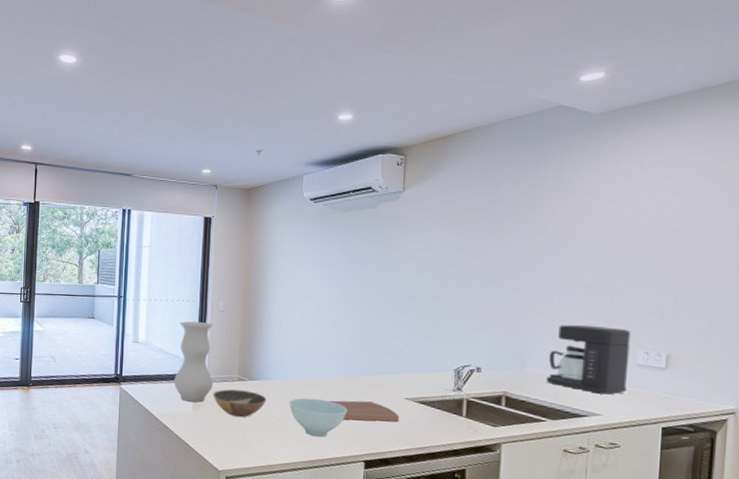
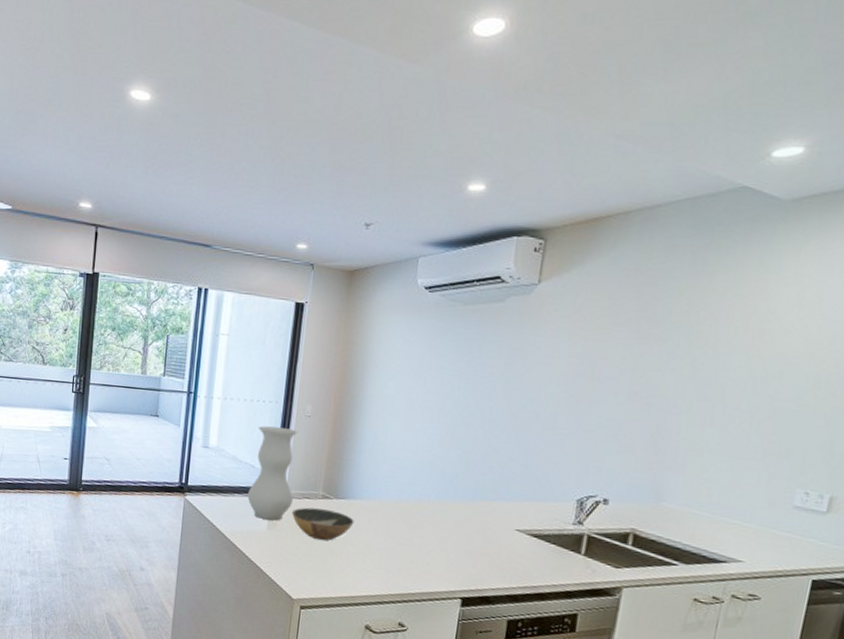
bowl: present [289,397,348,437] -> none [380,522,448,568]
cutting board: present [329,400,400,422] -> none [426,527,507,556]
coffee maker: present [545,324,631,395] -> none [683,455,792,539]

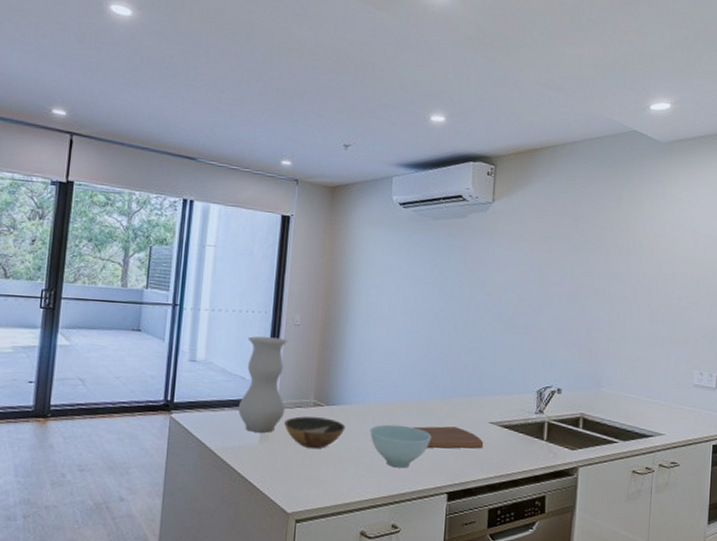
bowl: none [380,522,448,568] -> present [370,424,432,468]
cutting board: none [426,527,507,556] -> present [412,426,484,449]

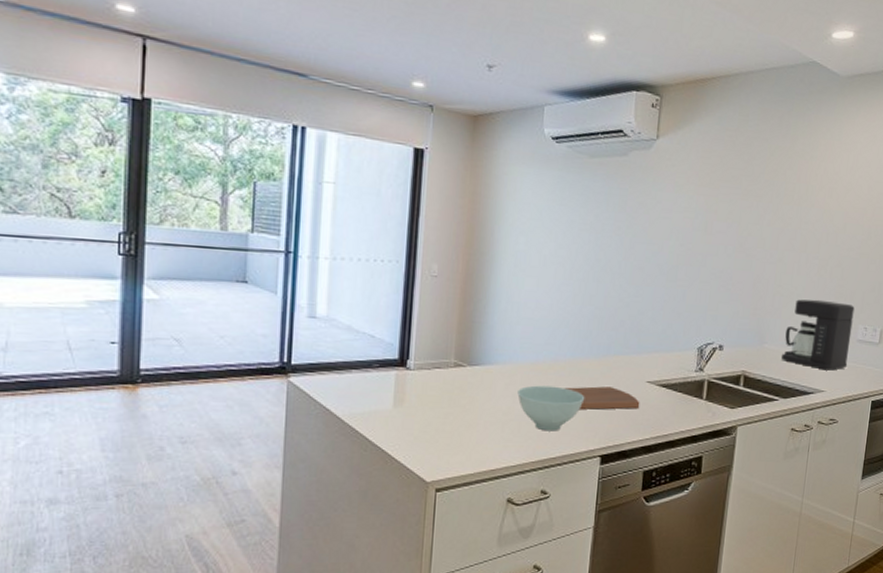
vase: present [238,336,288,433] -> none [367,289,424,397]
bowl: present [284,416,346,448] -> none [421,378,491,412]
coffee maker: none [618,345,689,414] -> present [780,299,855,371]

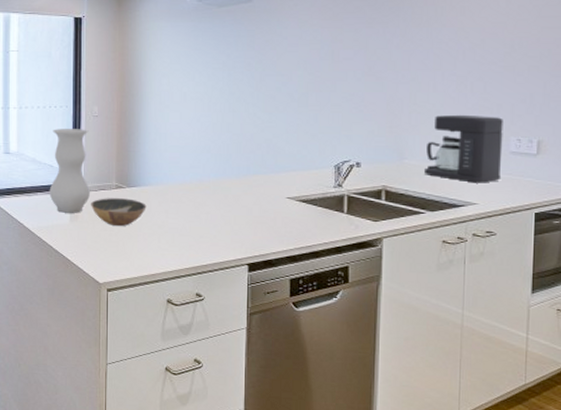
vase: none [367,289,424,397] -> present [49,129,91,213]
bowl: none [421,378,491,412] -> present [91,198,147,226]
bowl: present [517,385,585,431] -> none [170,202,230,242]
cutting board: present [564,386,640,410] -> none [210,202,282,223]

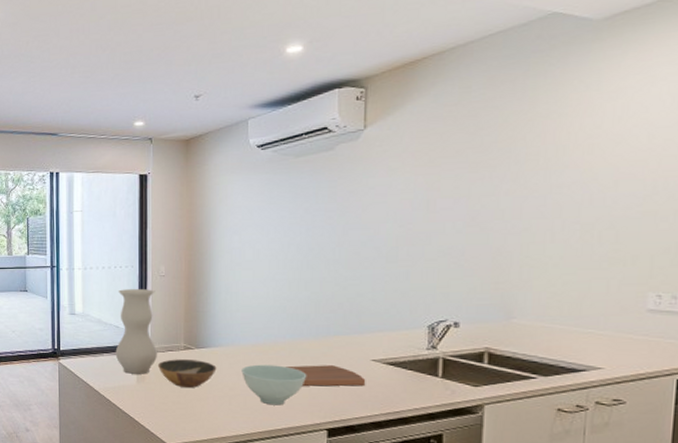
bowl: none [170,202,230,242] -> present [241,364,307,406]
cutting board: none [210,202,282,223] -> present [286,365,366,387]
coffee maker: present [423,114,503,183] -> none [535,267,640,345]

